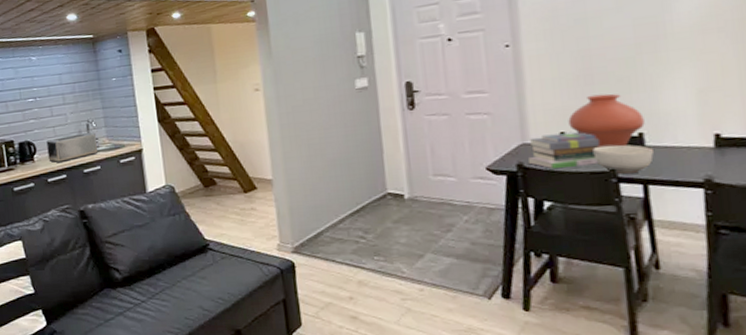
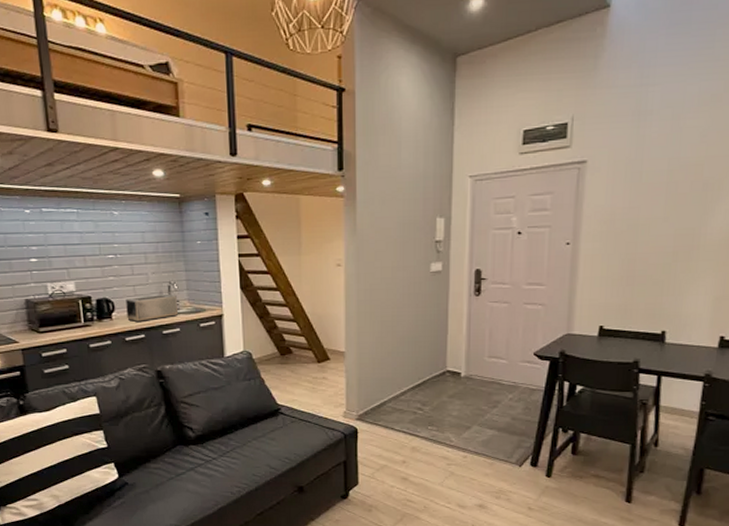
books: present [527,132,599,170] -> none [569,327,630,358]
vase: present [568,93,645,147] -> none [607,294,669,342]
bowl: present [592,144,654,175] -> none [623,340,671,366]

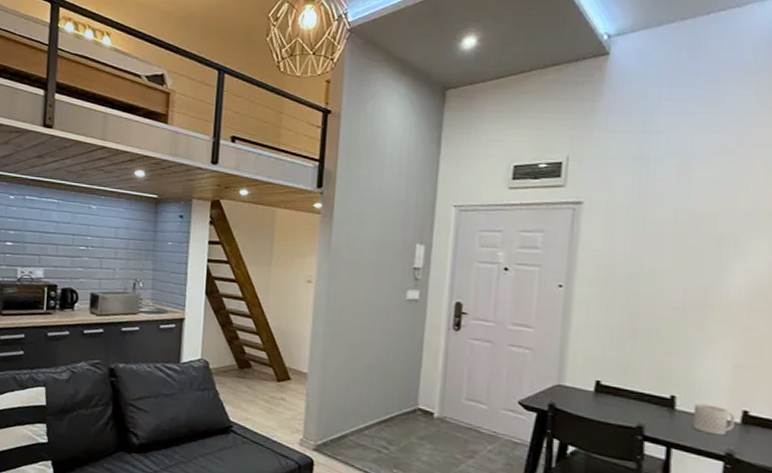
mug: none [678,334,713,360] -> present [692,403,735,436]

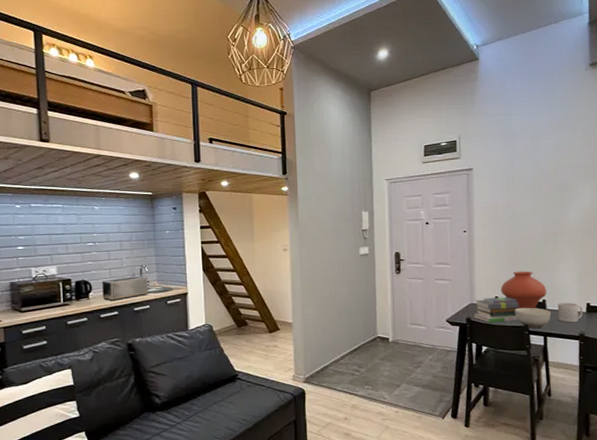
books: none [559,380,632,419] -> present [473,297,519,323]
vase: none [605,349,679,407] -> present [501,271,547,309]
bowl: none [624,400,682,435] -> present [515,307,551,329]

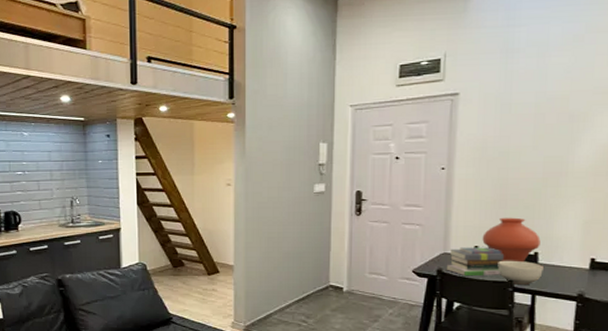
toaster: present [102,275,149,301] -> none [31,208,79,234]
mug: present [557,302,582,323] -> none [551,256,584,281]

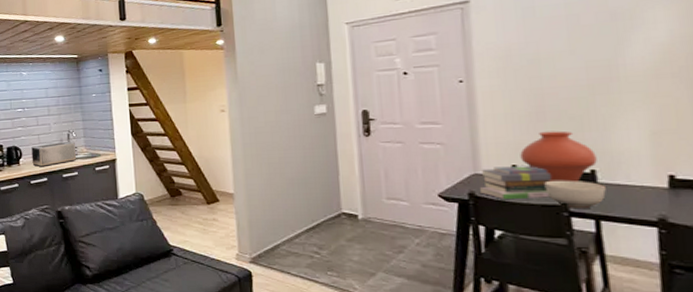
toaster: none [31,208,79,234] -> present [31,141,76,168]

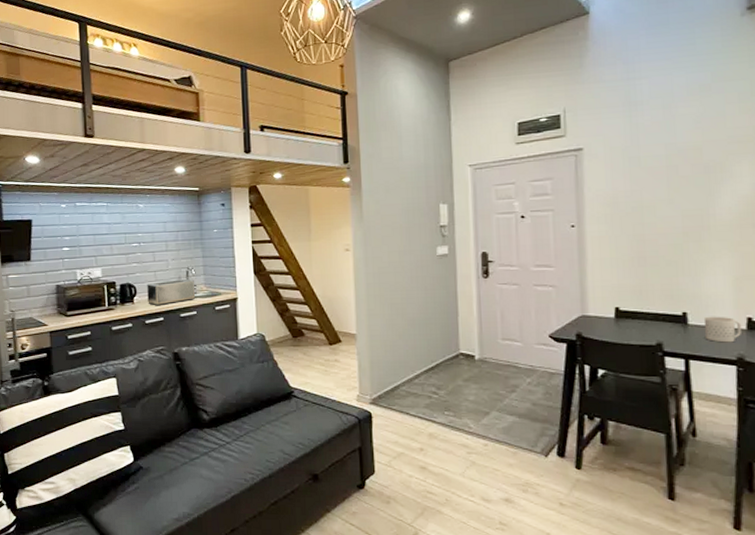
books: present [479,166,551,200] -> none [585,308,649,341]
vase: present [520,130,597,182] -> none [623,275,688,324]
bowl: present [544,179,606,209] -> none [643,321,695,349]
mug: none [616,173,662,203] -> present [703,316,741,343]

